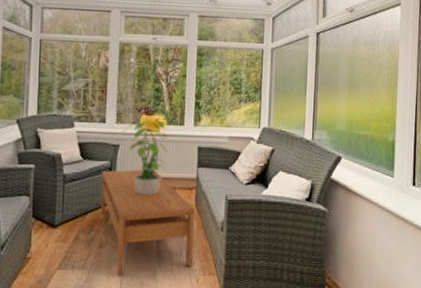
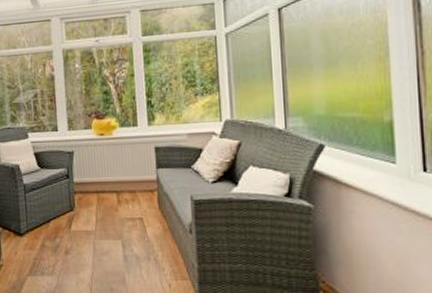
coffee table: present [101,170,195,276] -> none [60,175,163,282]
potted plant: present [123,120,167,195] -> none [75,123,125,200]

